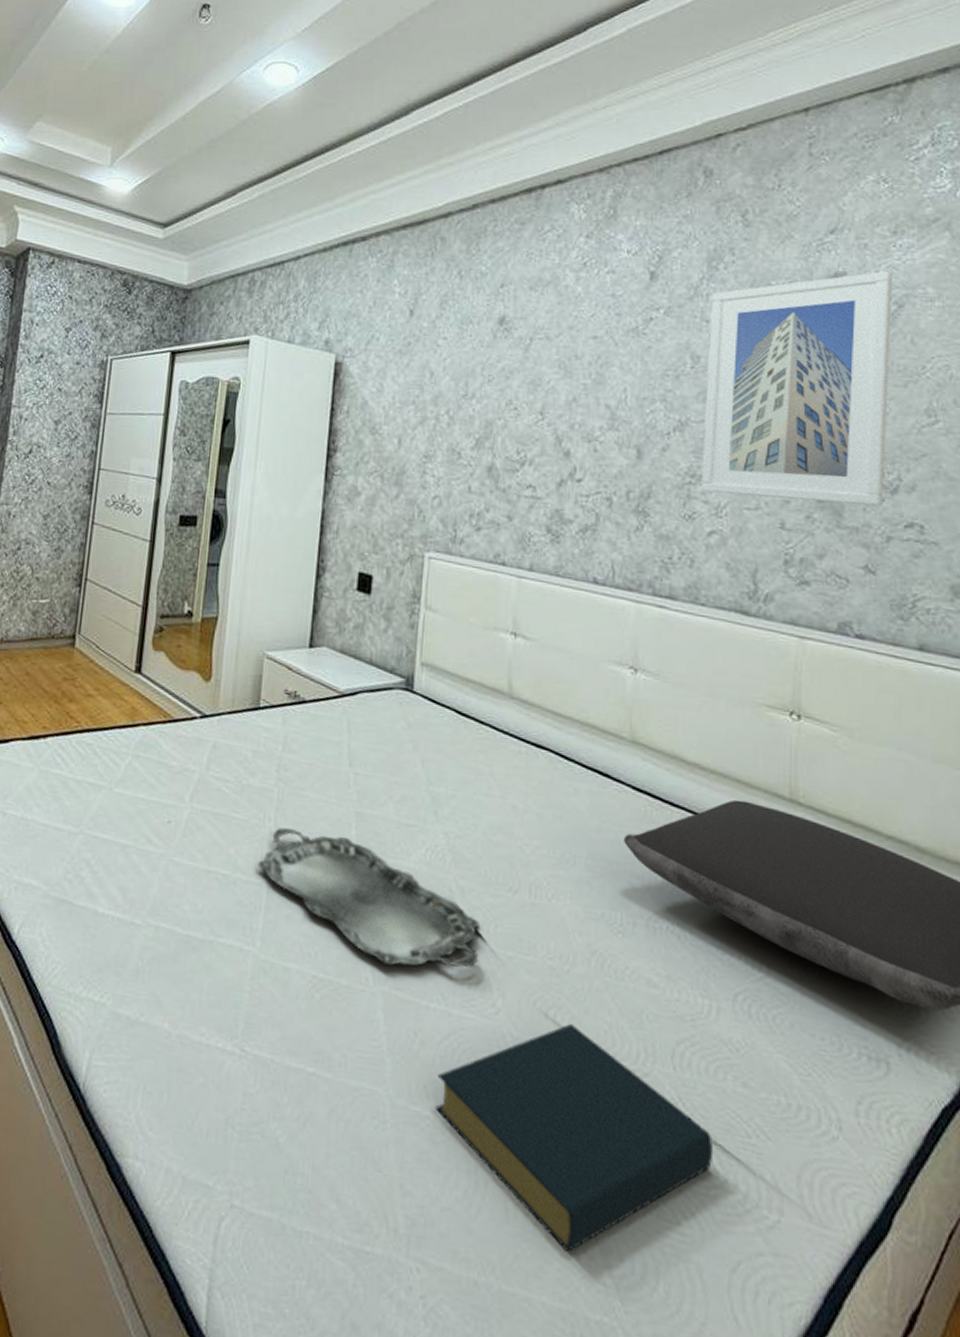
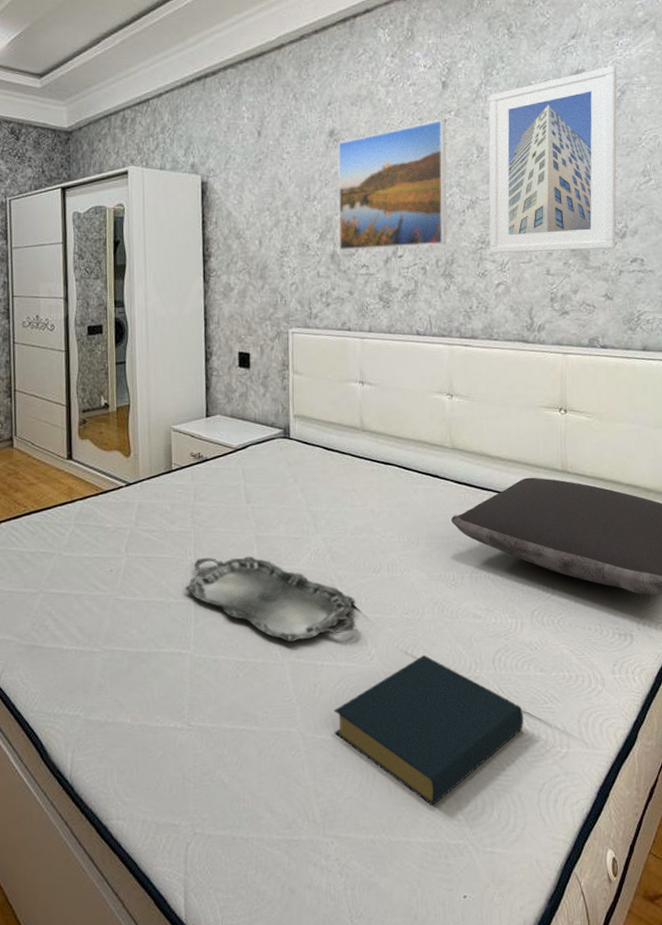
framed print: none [500,317,652,472] -> present [337,119,447,252]

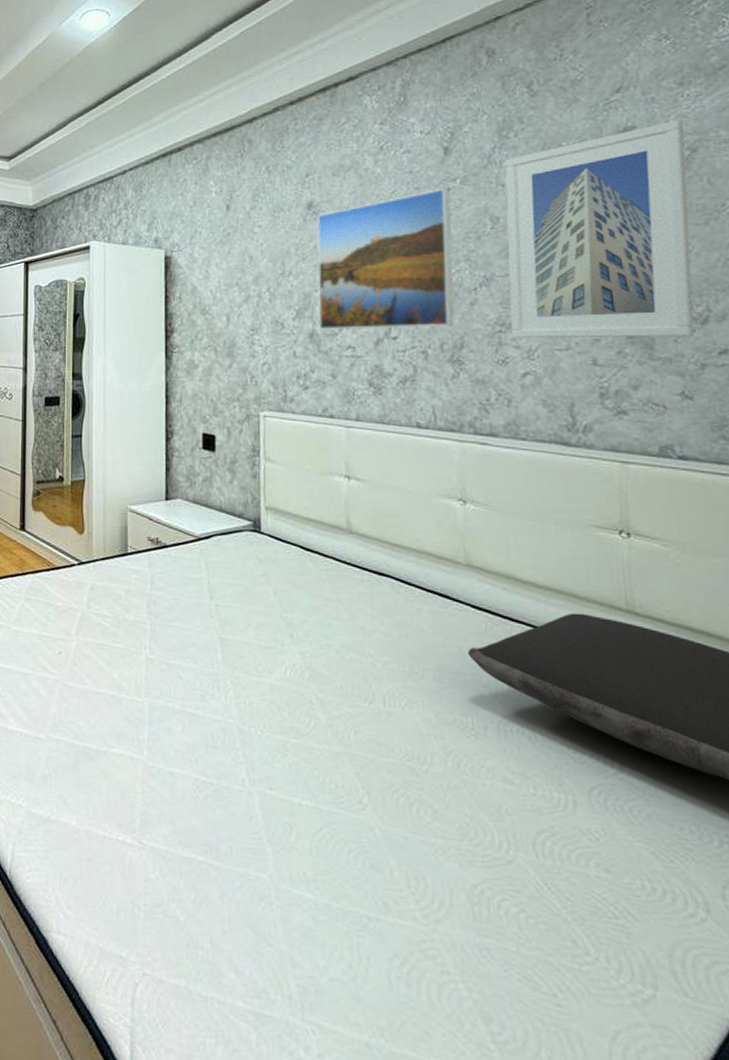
serving tray: present [185,556,356,643] -> none [139,654,343,770]
hardback book: present [333,654,524,805] -> none [314,816,583,1019]

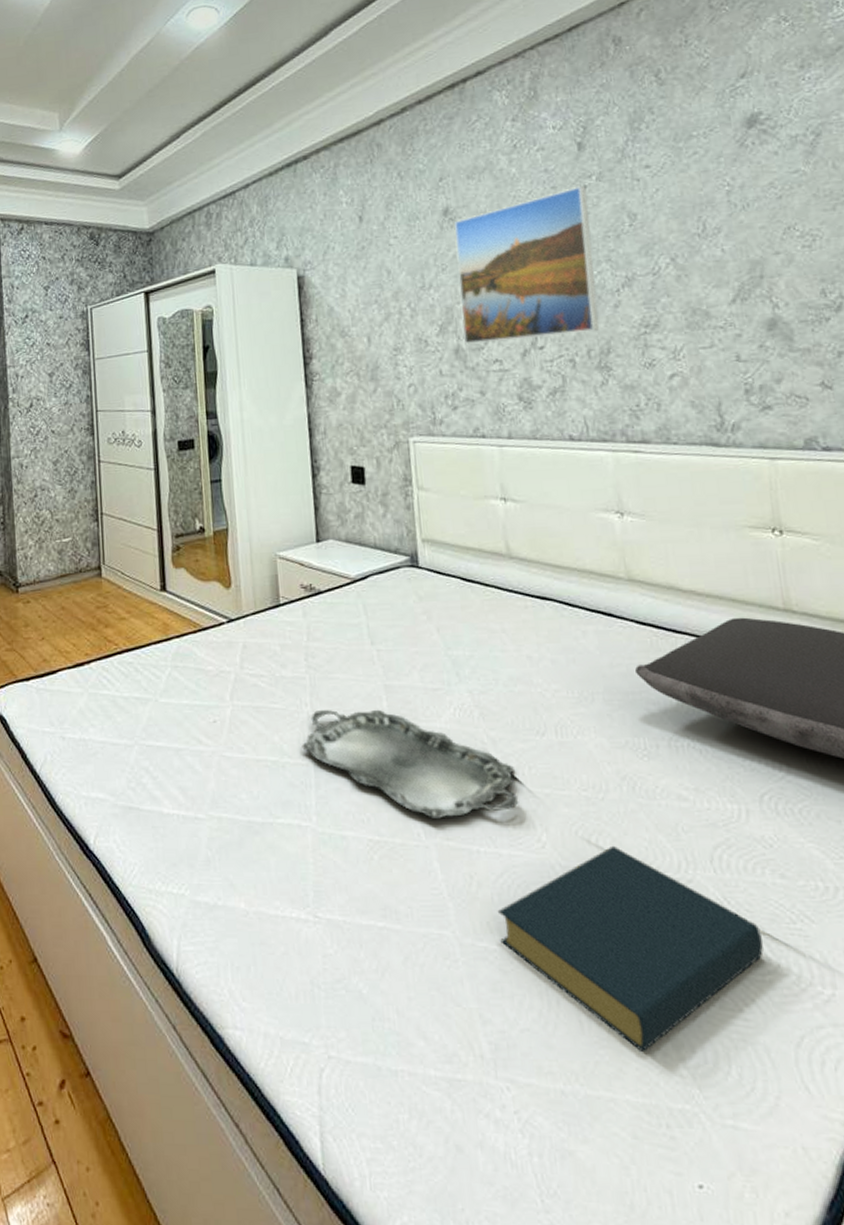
serving tray: none [139,654,343,770] -> present [302,709,519,820]
hardback book: none [314,816,583,1019] -> present [497,845,764,1051]
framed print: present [505,119,695,339] -> none [638,103,830,340]

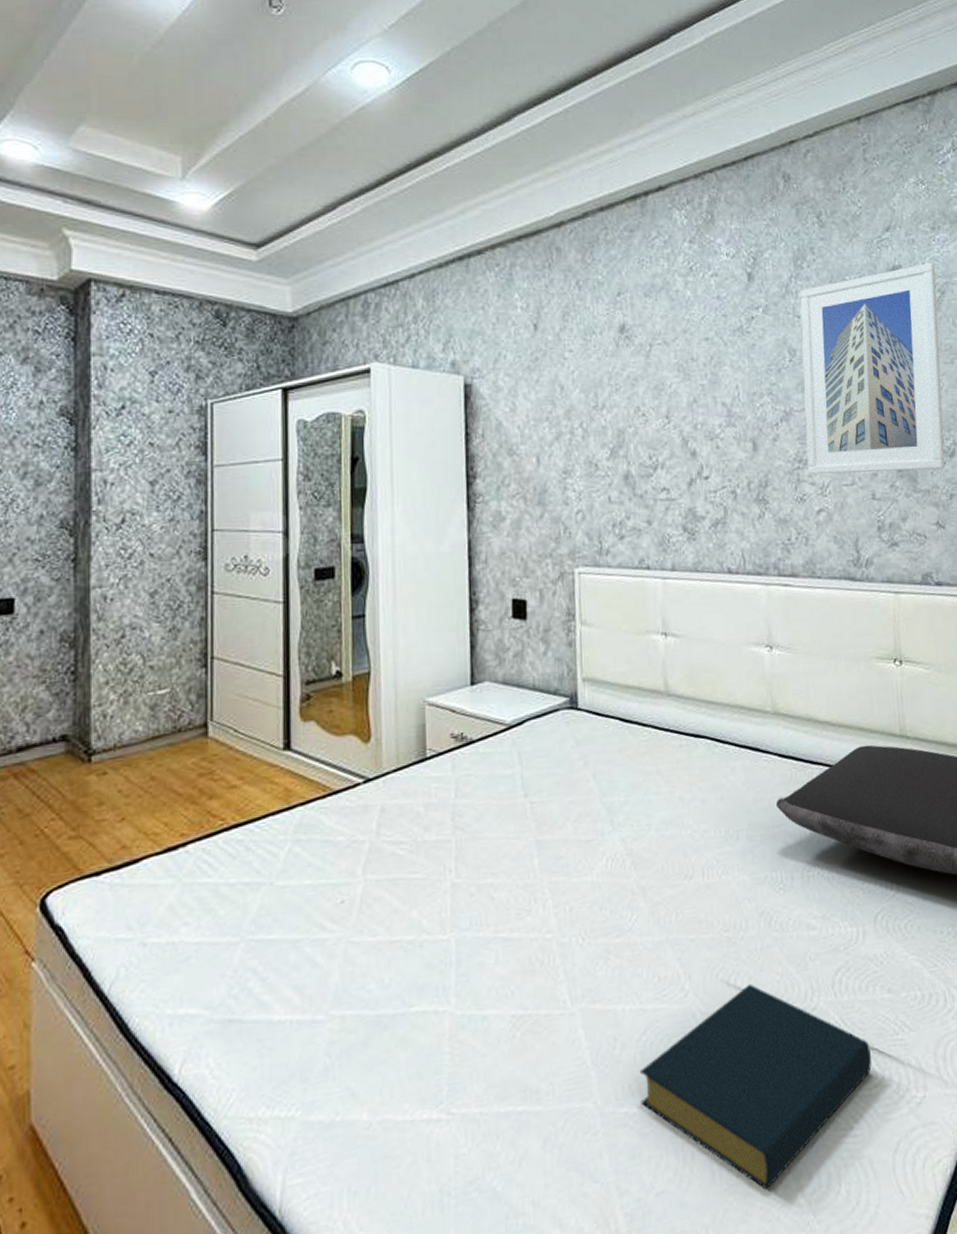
serving tray: present [302,709,519,820] -> none [443,868,665,983]
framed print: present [454,185,599,345] -> none [630,316,759,472]
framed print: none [638,103,830,340] -> present [800,262,945,475]

